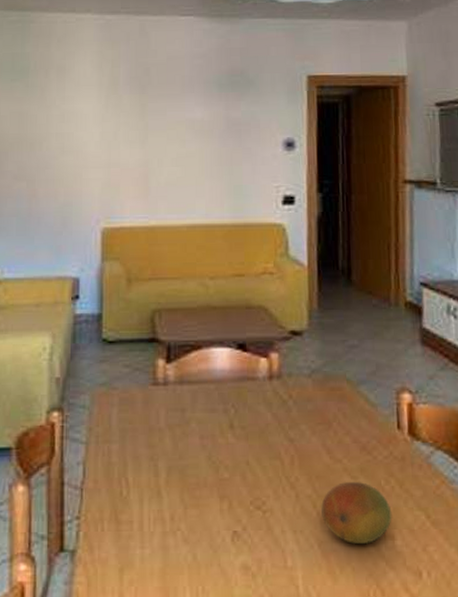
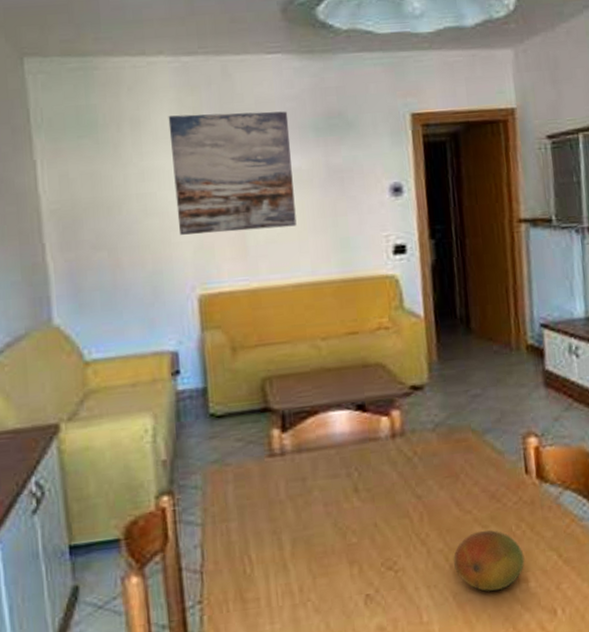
wall art: none [89,66,195,173] -> present [168,111,297,235]

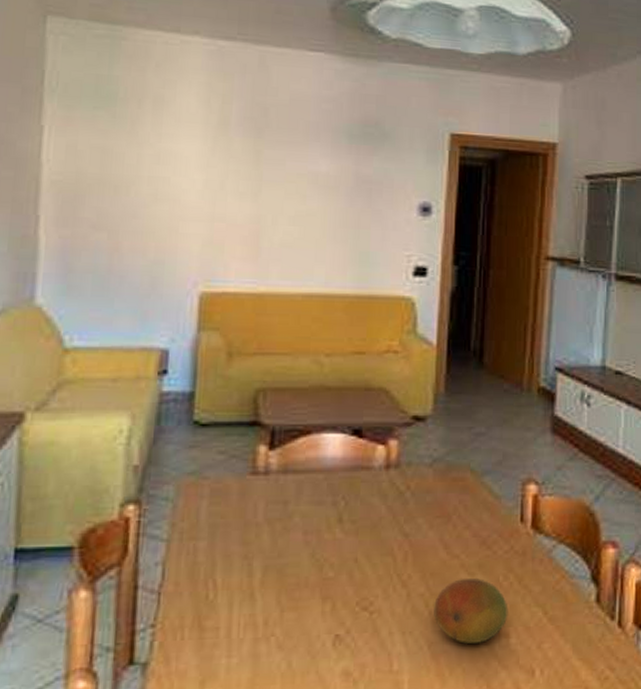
wall art: present [168,111,297,235] -> none [189,100,323,233]

